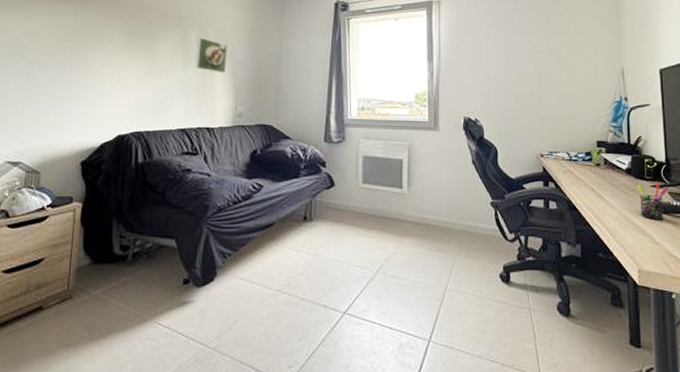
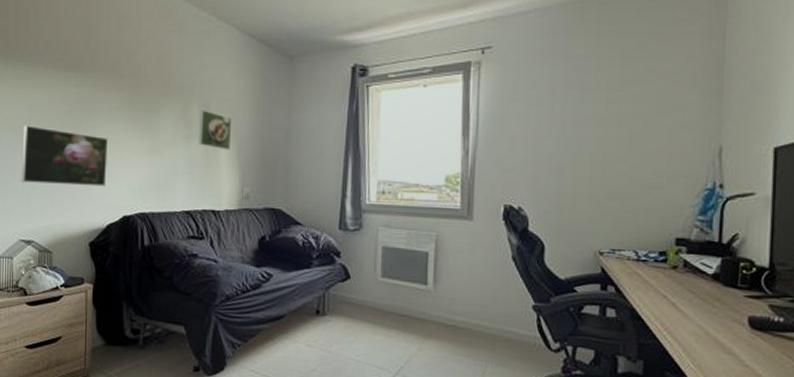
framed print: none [11,50,107,108] -> present [20,125,109,187]
pen holder: present [637,182,668,221] -> none [726,291,769,339]

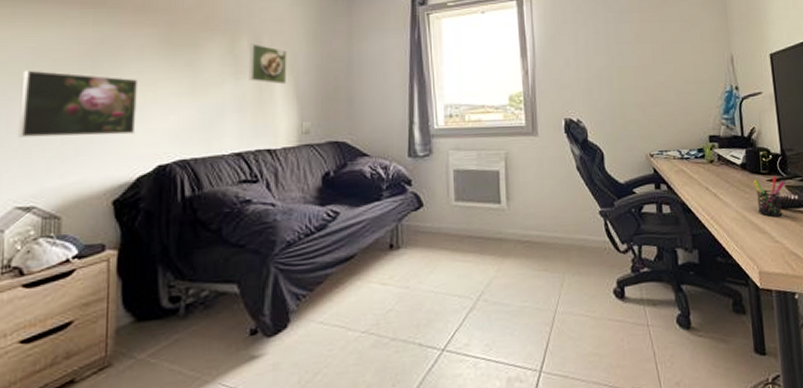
pen holder: none [726,291,769,339] -> present [753,175,785,217]

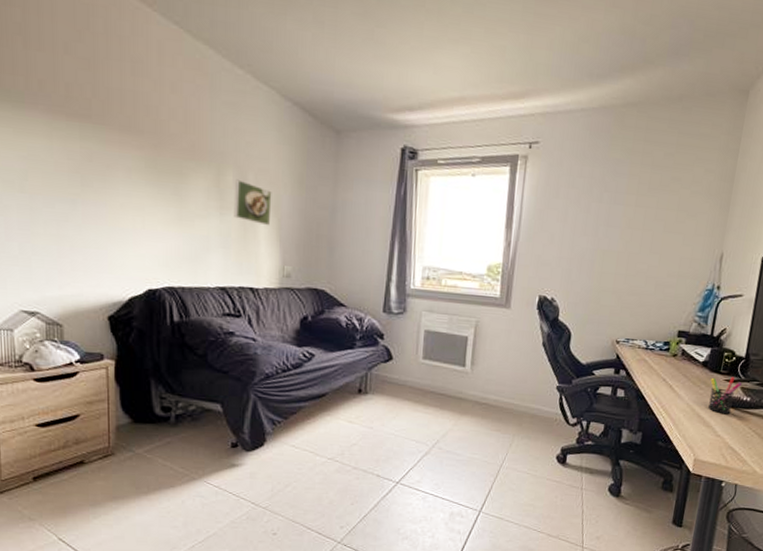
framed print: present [17,70,139,138] -> none [16,179,128,256]

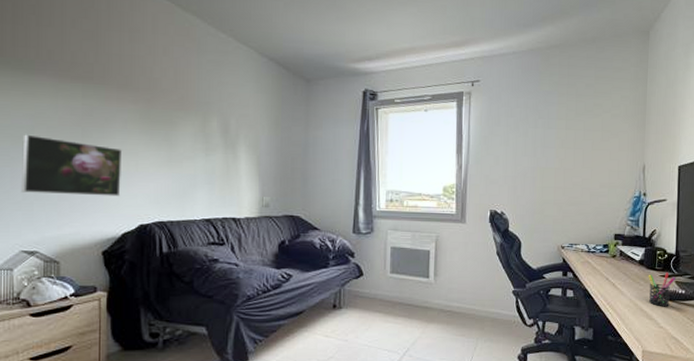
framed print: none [16,179,128,256] -> present [20,134,123,197]
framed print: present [233,179,272,226] -> none [217,124,252,163]

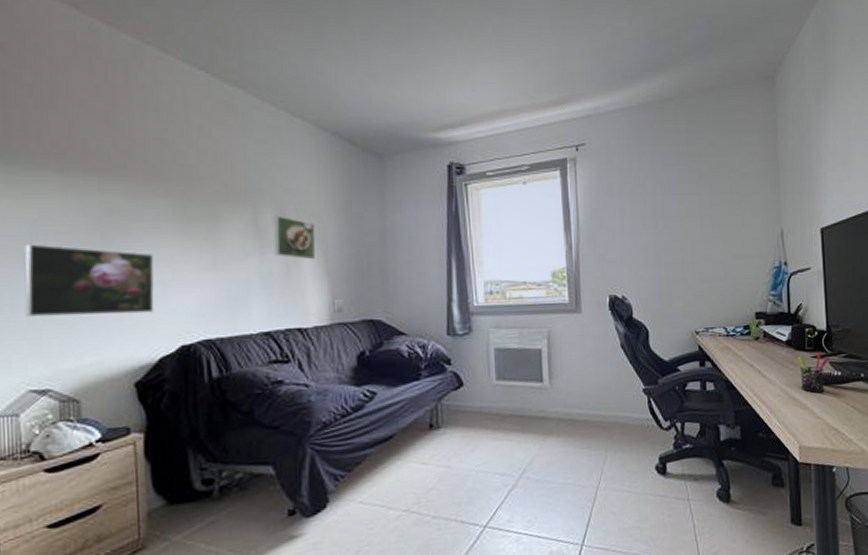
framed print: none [217,124,252,163] -> present [274,215,316,260]

